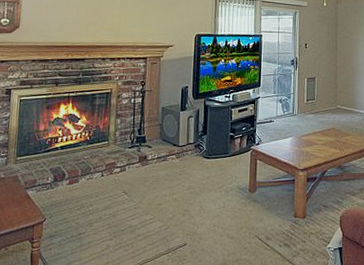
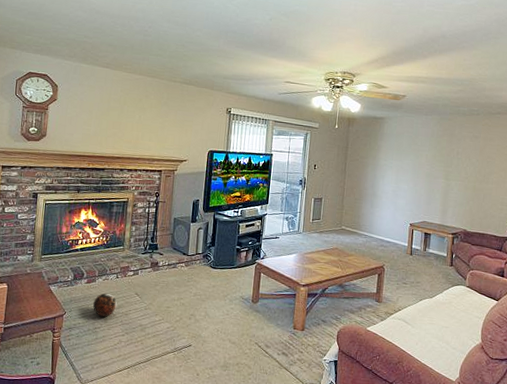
plush toy: none [76,193,104,220] -> present [93,293,118,317]

